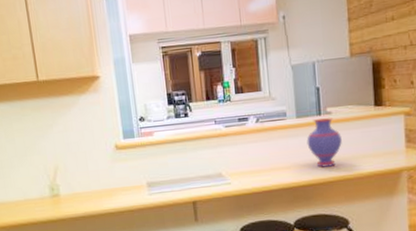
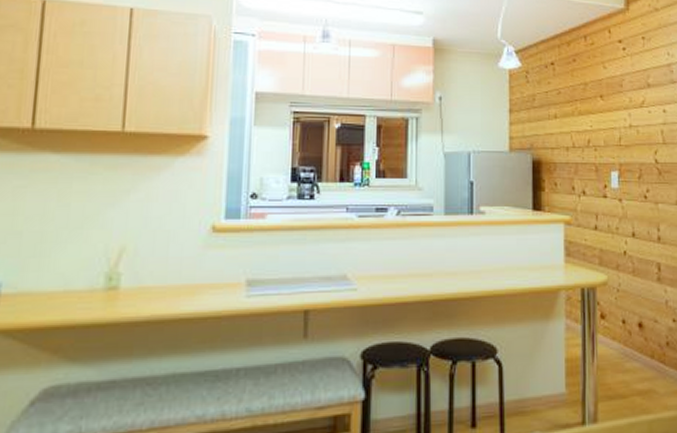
vase: present [306,118,342,168] -> none [454,219,494,279]

